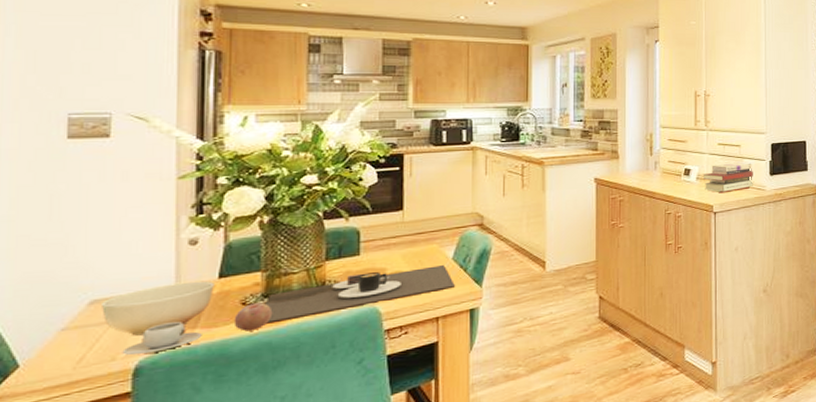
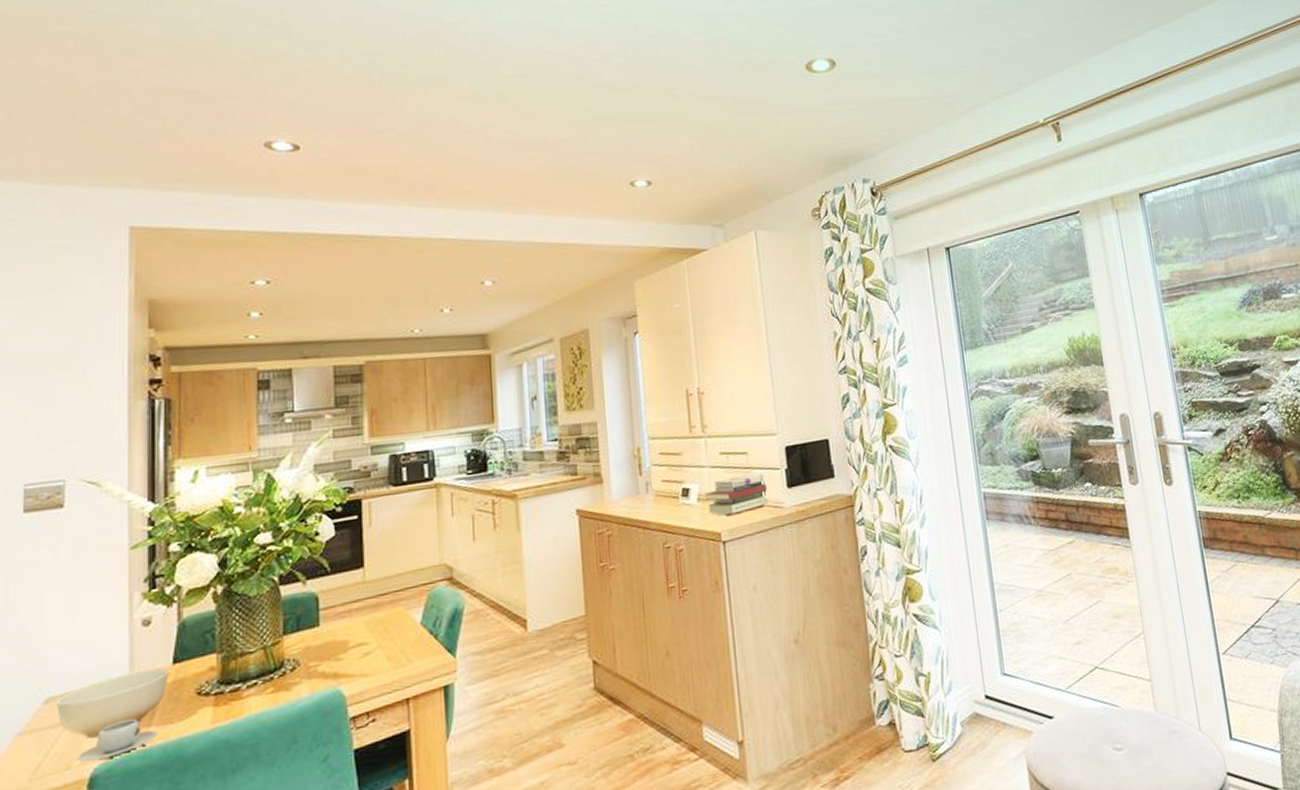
fruit: present [233,303,273,332] -> none [189,691,230,727]
place setting: present [266,265,455,324] -> none [222,632,425,717]

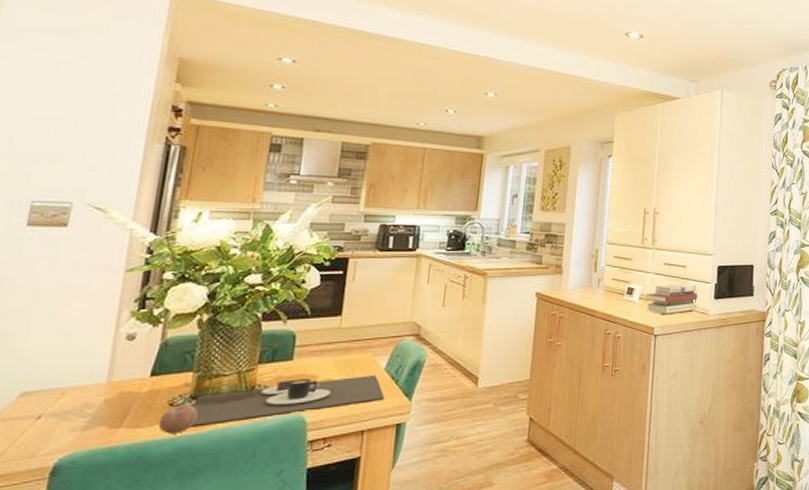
bowl: present [57,668,169,739] -> none [31,378,146,432]
teacup: present [77,719,157,762] -> none [43,420,126,453]
fruit: none [189,691,230,727] -> present [158,404,199,434]
place setting: none [222,632,425,717] -> present [190,376,384,427]

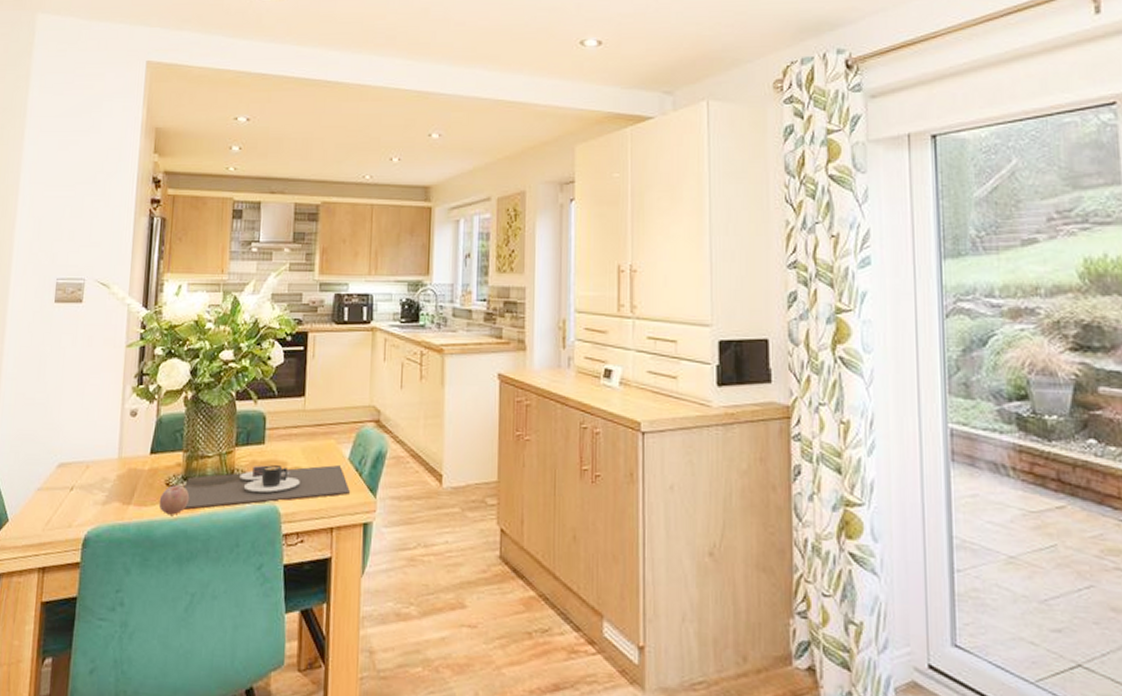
books: present [645,284,698,315] -> none [627,365,694,406]

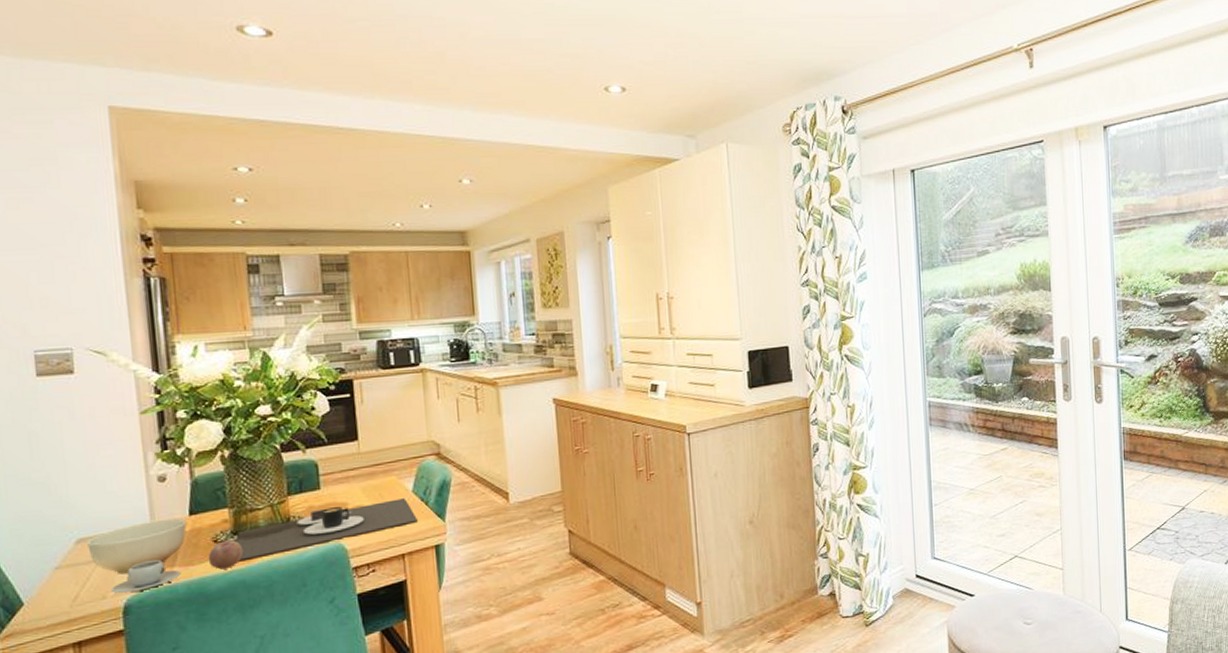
bowl: none [65,454,147,505] -> present [87,518,187,575]
teacup: none [76,495,135,526] -> present [111,560,181,594]

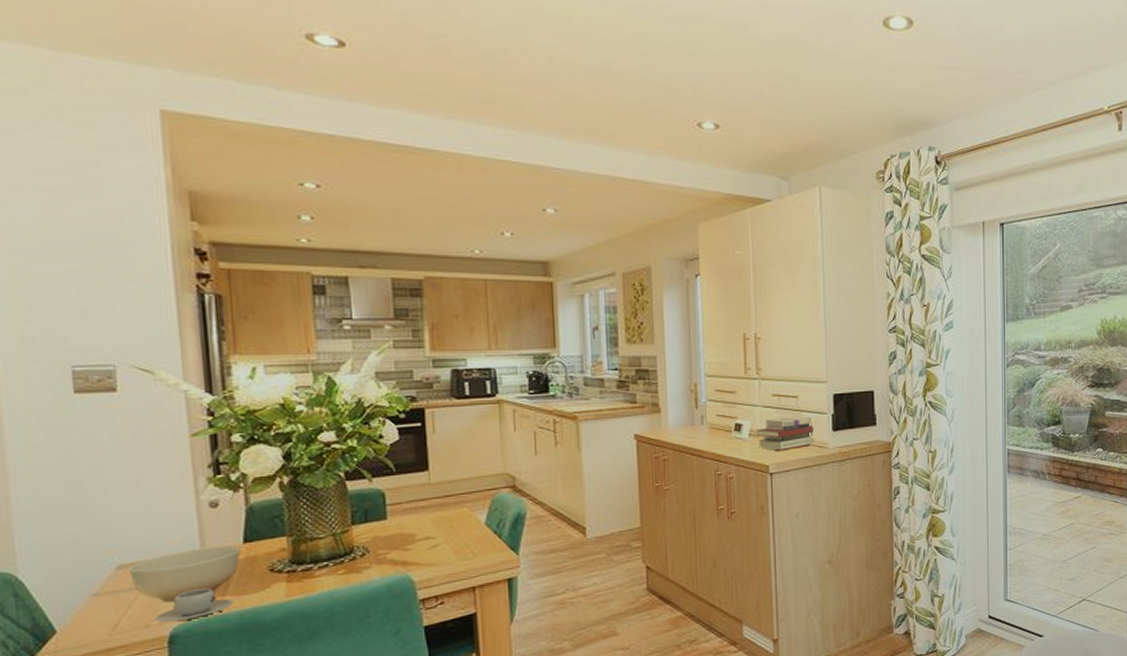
fruit: present [208,540,244,570] -> none [263,569,303,599]
place setting: present [236,498,418,562] -> none [294,531,490,592]
books: none [671,375,730,411] -> present [755,416,814,452]

